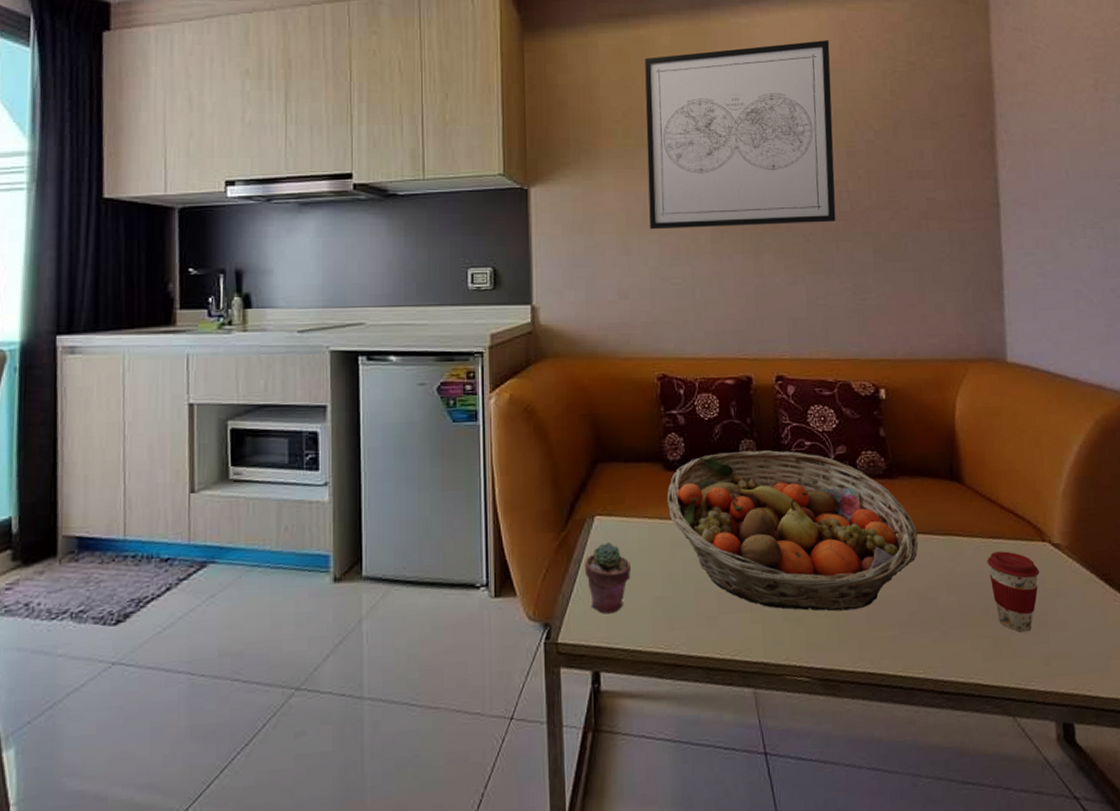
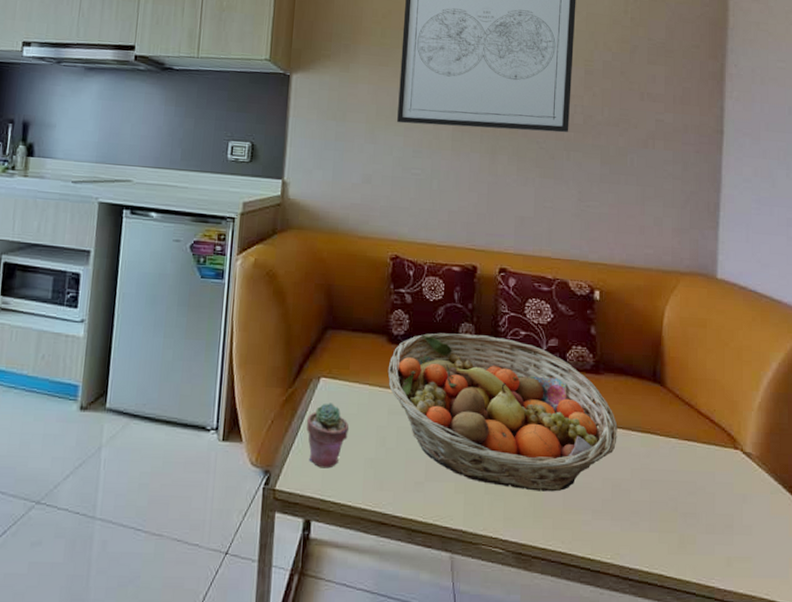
coffee cup: present [987,551,1039,633] -> none [680,453,729,532]

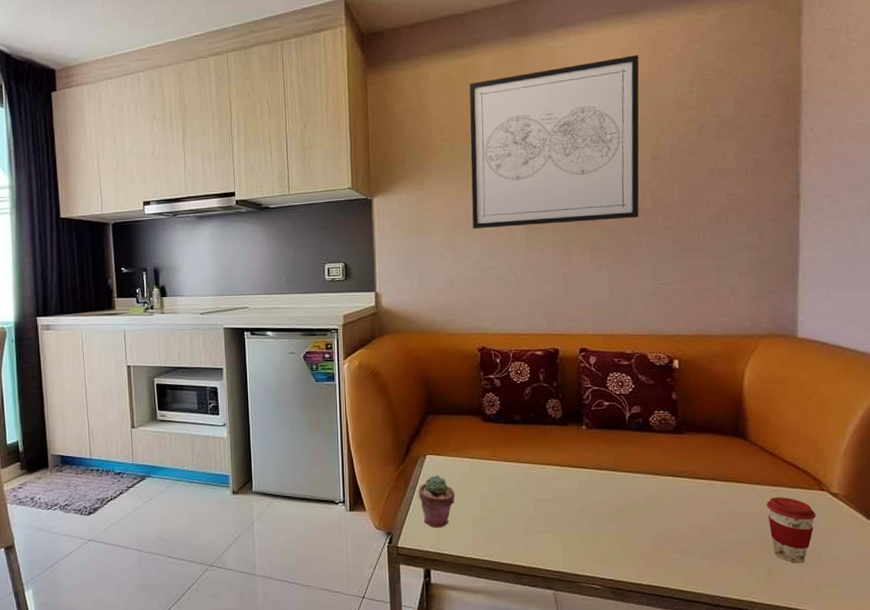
fruit basket: present [387,333,618,492] -> none [484,408,703,537]
coffee cup: none [680,453,729,532] -> present [766,497,816,564]

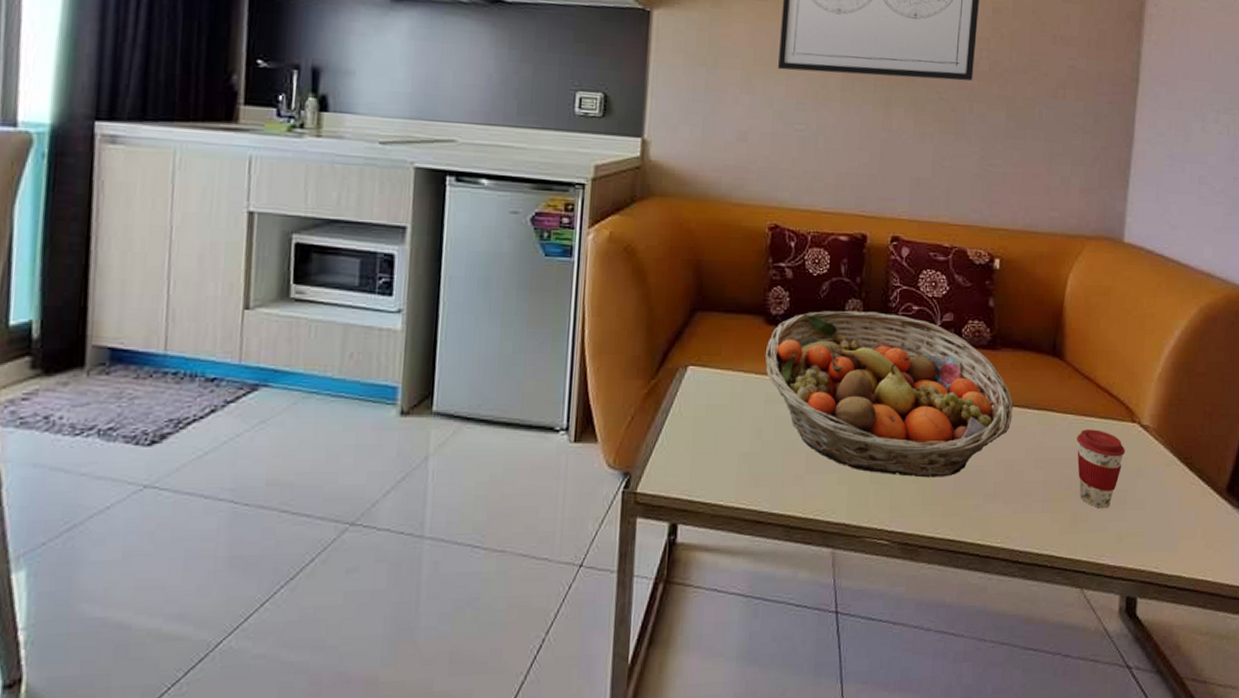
potted succulent: present [419,475,456,528] -> none [672,394,721,467]
fruit basket: none [484,408,703,537] -> present [764,310,1013,478]

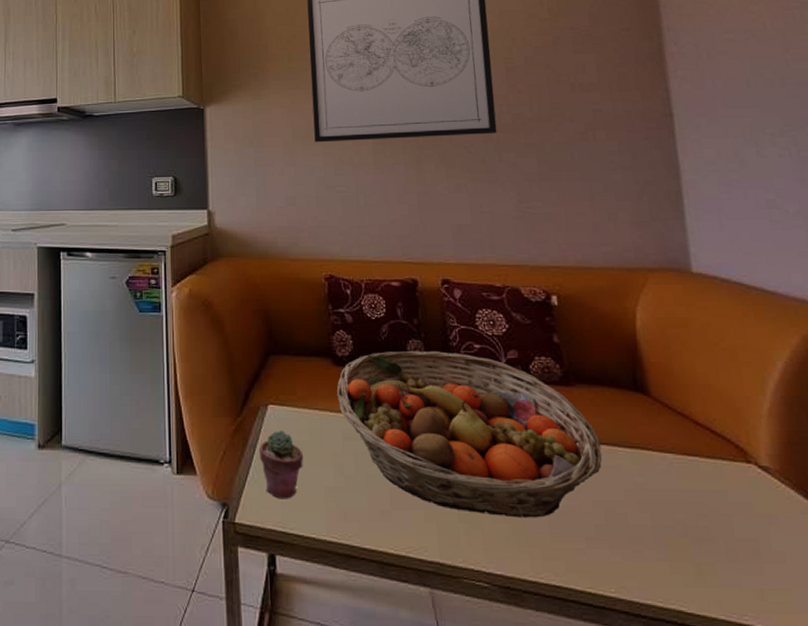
potted succulent: none [672,394,721,467] -> present [259,430,304,499]
coffee cup: present [1076,429,1125,509] -> none [682,470,746,560]

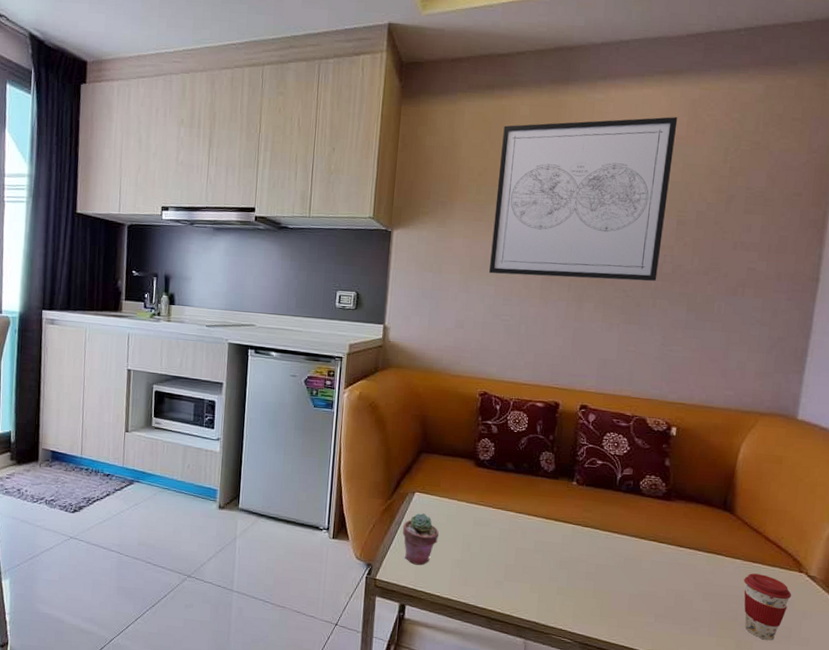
fruit basket: present [336,350,602,518] -> none [474,459,685,597]
coffee cup: none [682,470,746,560] -> present [744,573,791,641]

